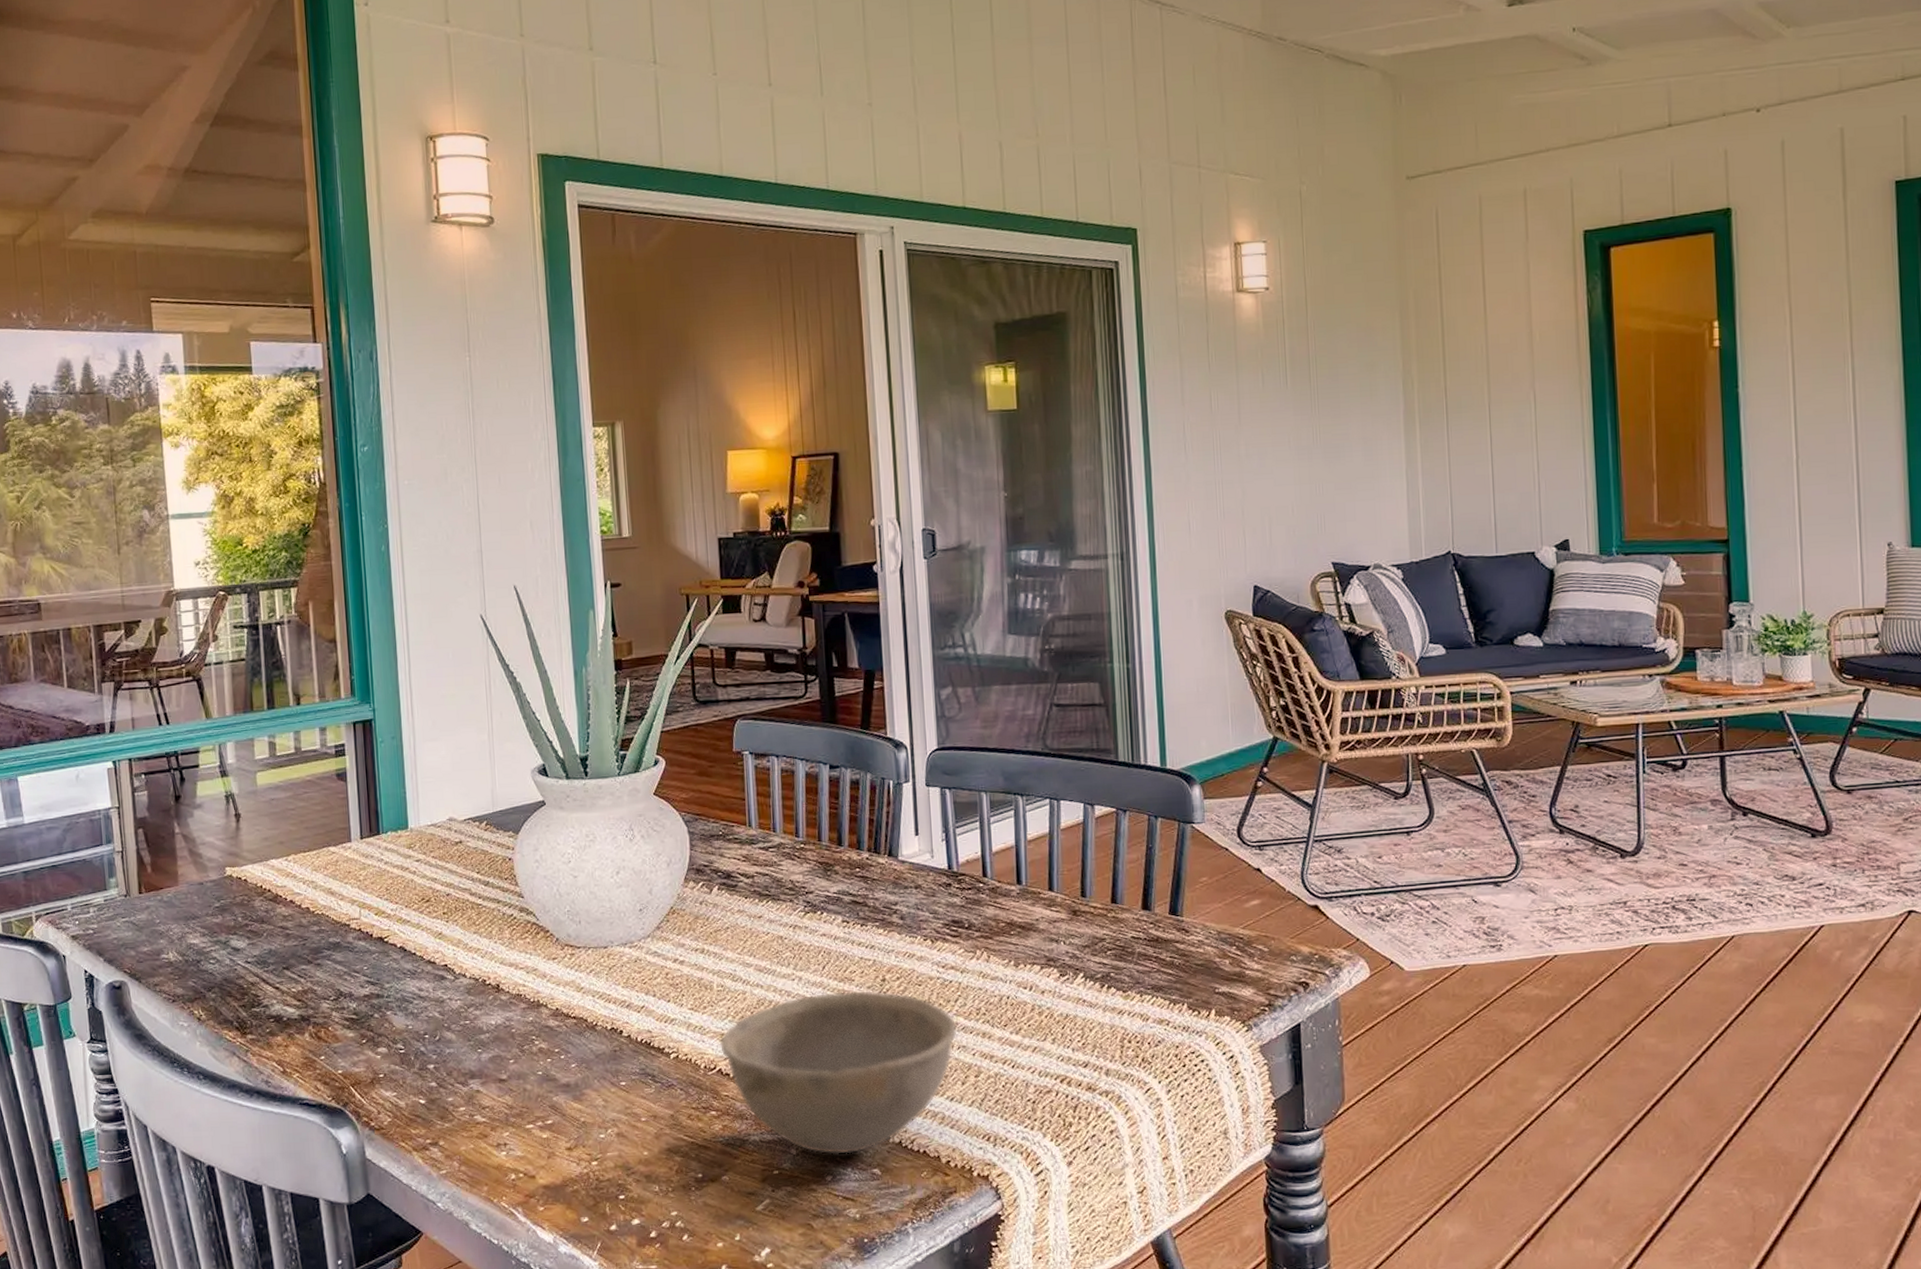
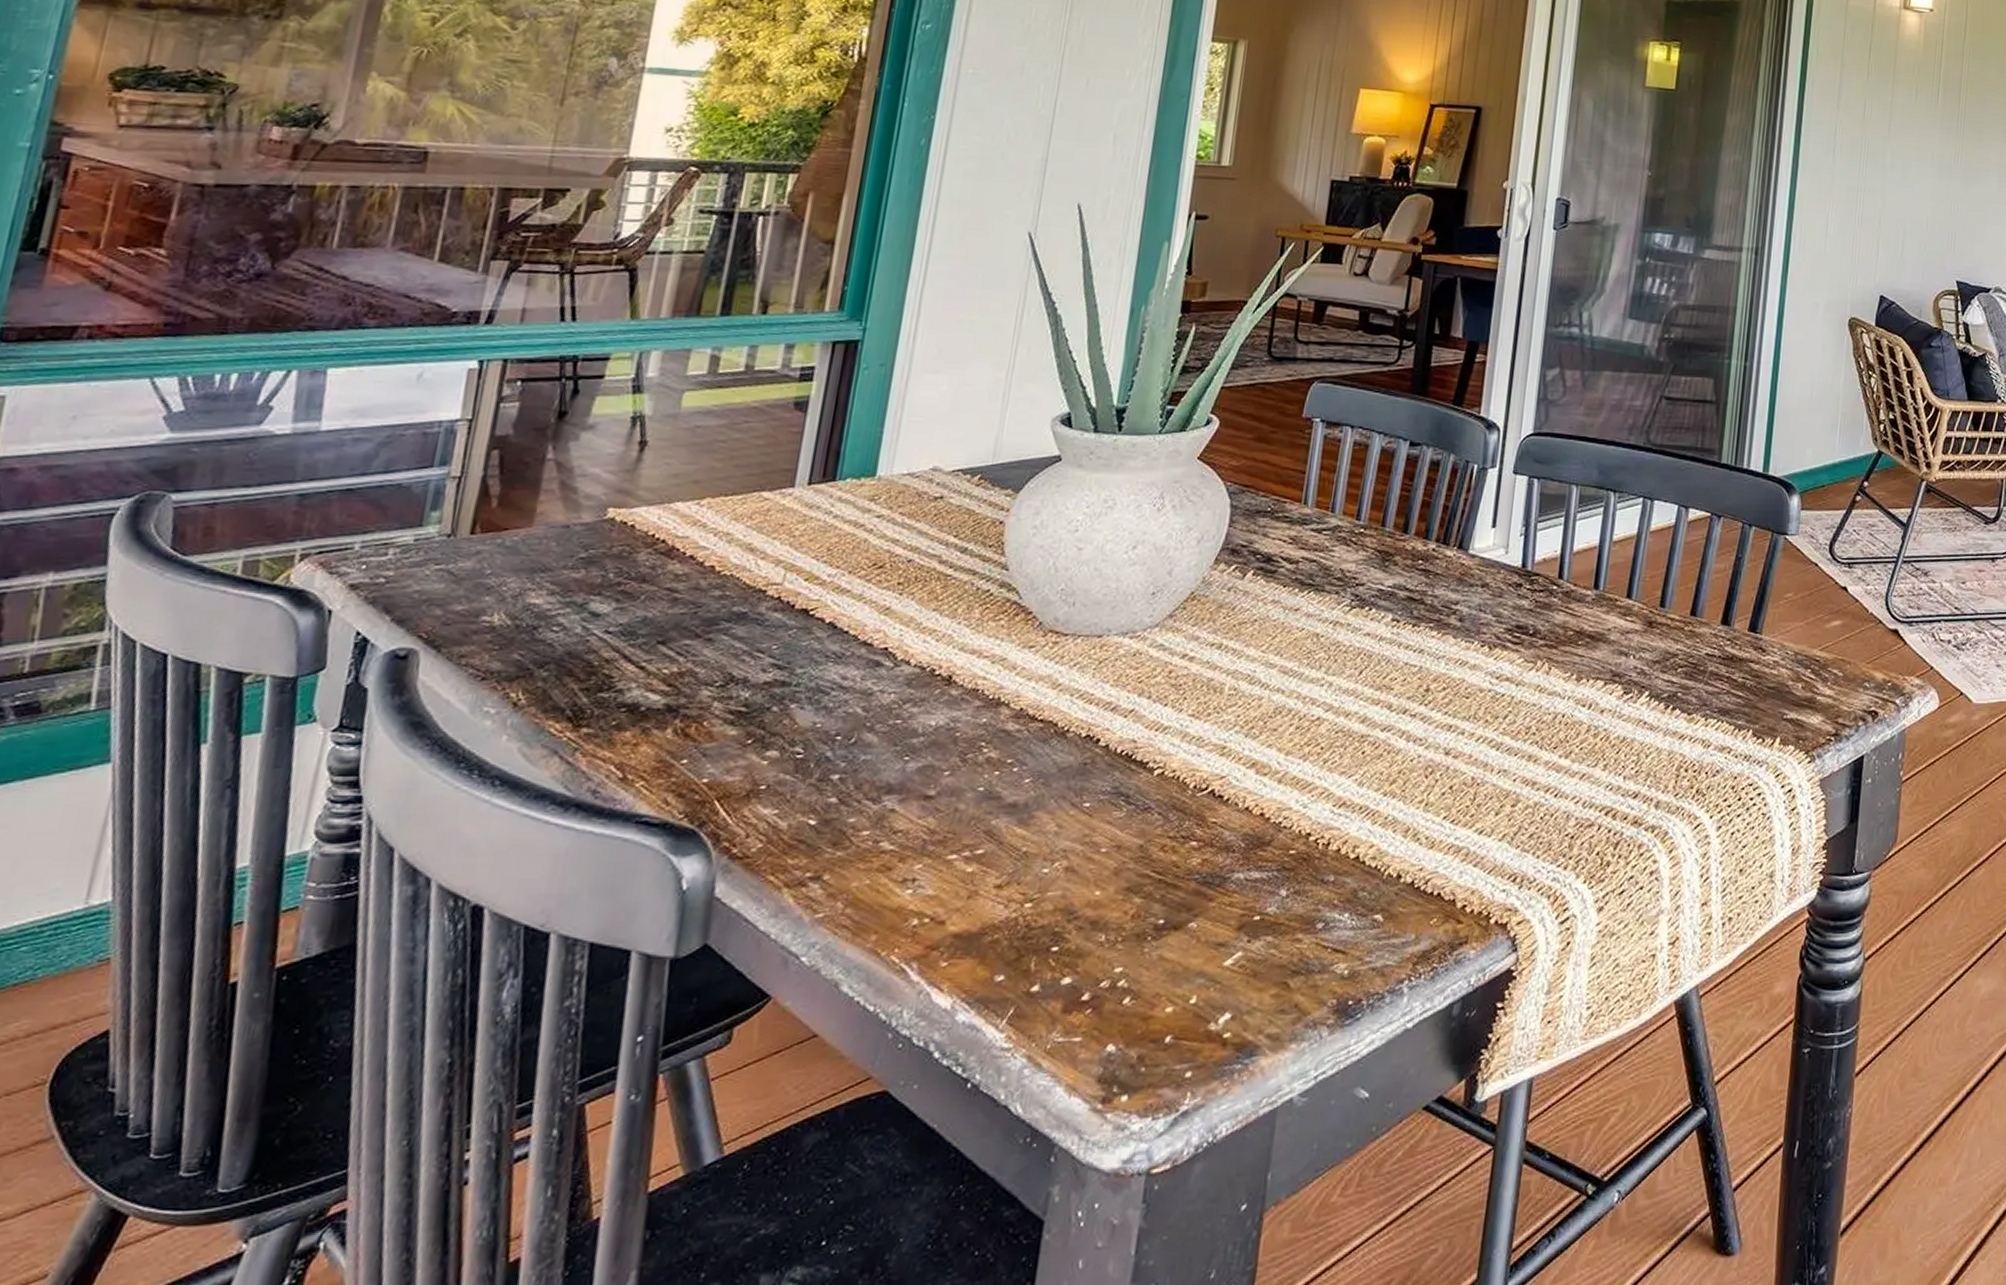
bowl: present [719,990,958,1155] -> none [1217,701,1502,897]

